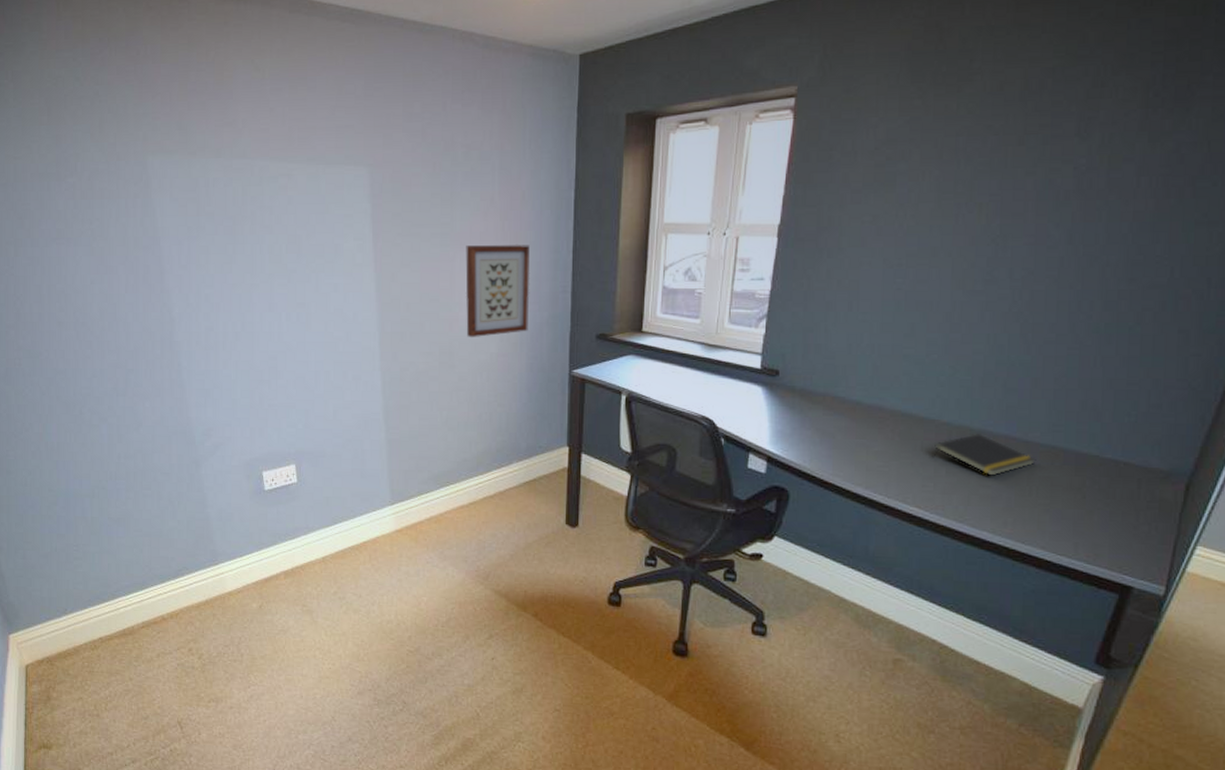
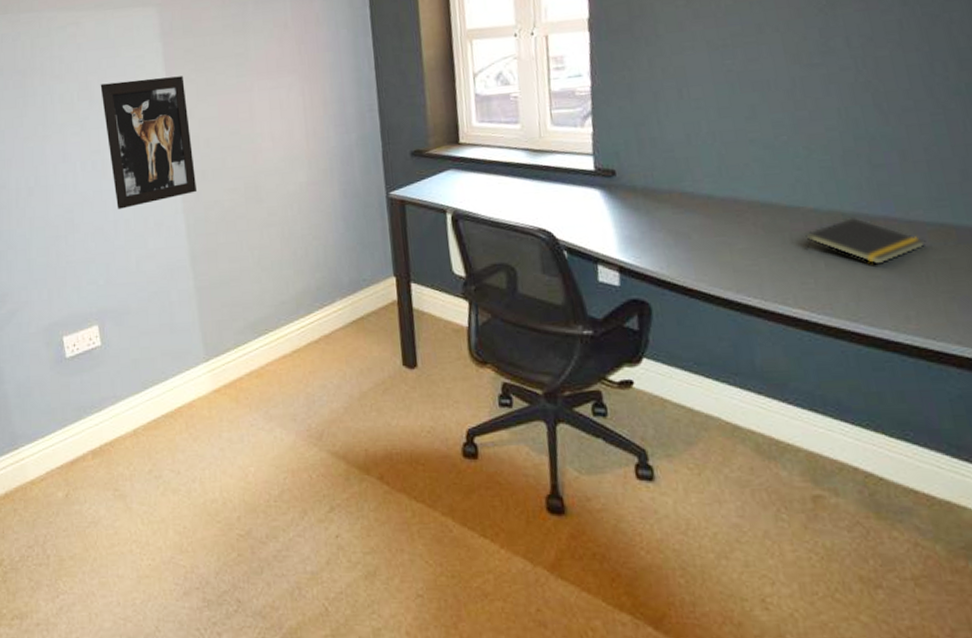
wall art: none [308,238,395,361] -> present [100,76,198,209]
wall art: present [465,245,530,337] -> none [263,66,337,168]

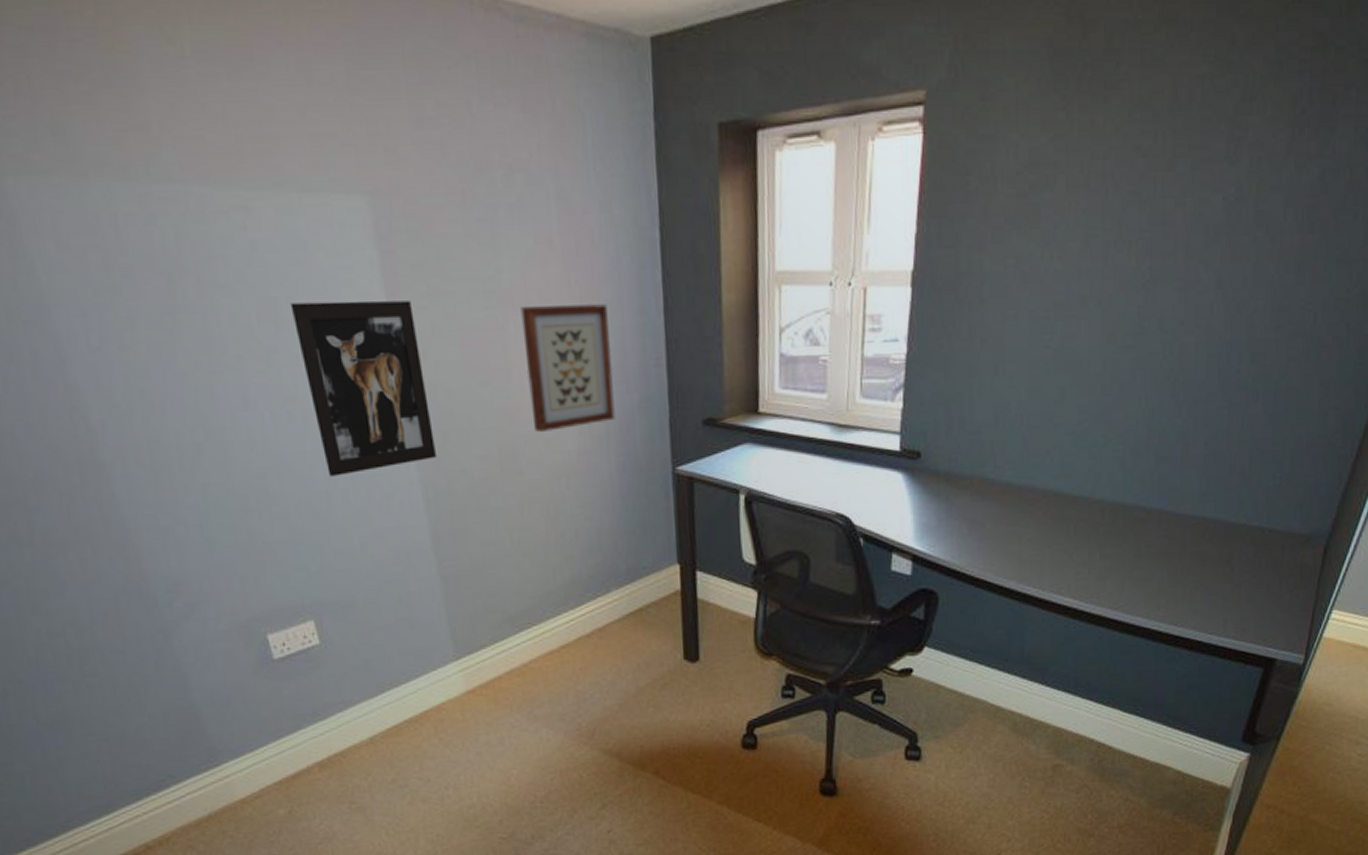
wall art: none [263,66,337,168] -> present [520,304,615,432]
notepad: present [804,218,926,265] -> none [1085,510,1188,556]

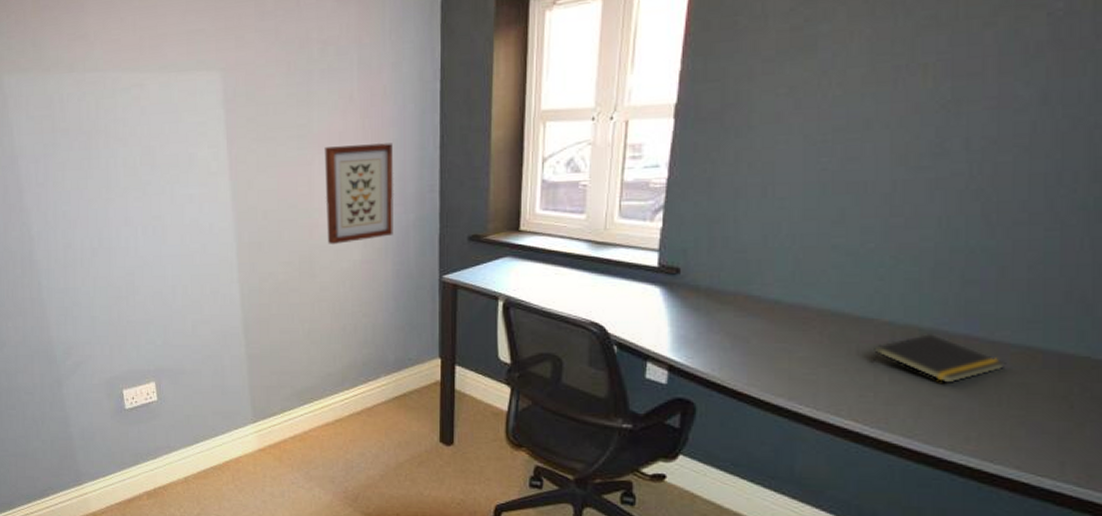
wall art: present [290,300,438,476] -> none [162,145,253,275]
notepad: none [1085,510,1188,556] -> present [870,334,1006,383]

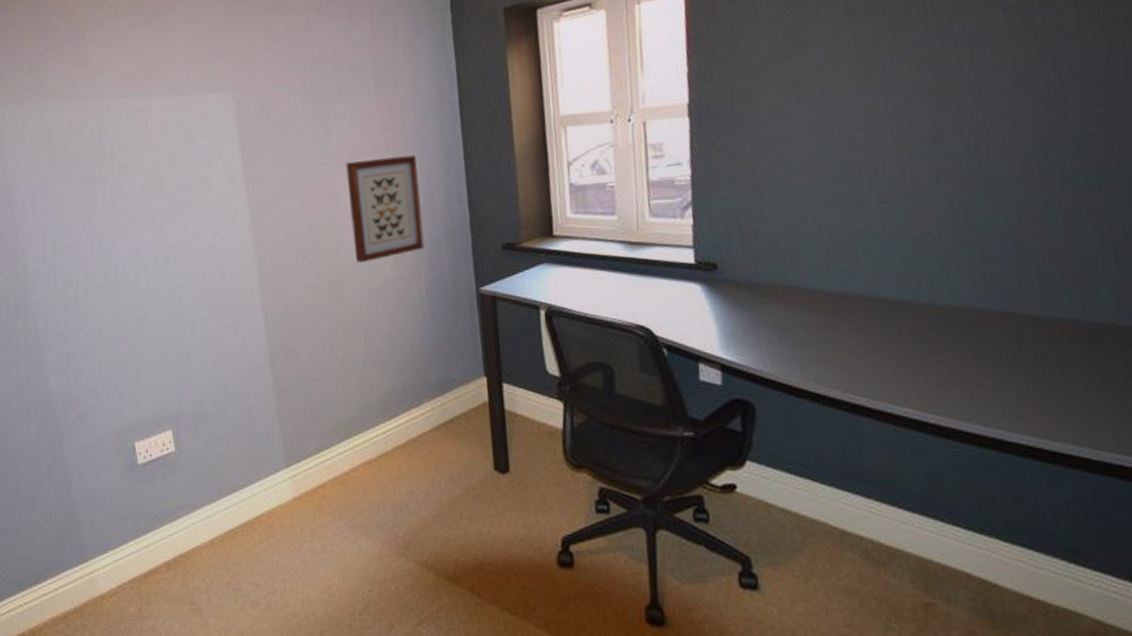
notepad: present [870,334,1006,383] -> none [915,312,1041,361]

